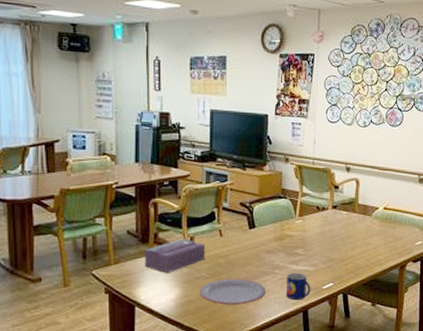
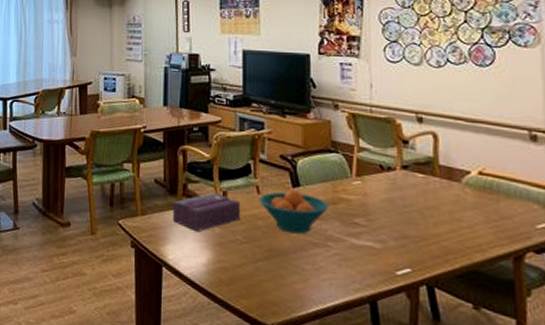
plate: present [200,279,267,305] -> none [235,246,318,282]
fruit bowl: none [220,231,278,266] -> present [258,189,330,234]
mug: present [286,272,311,301] -> none [344,247,379,286]

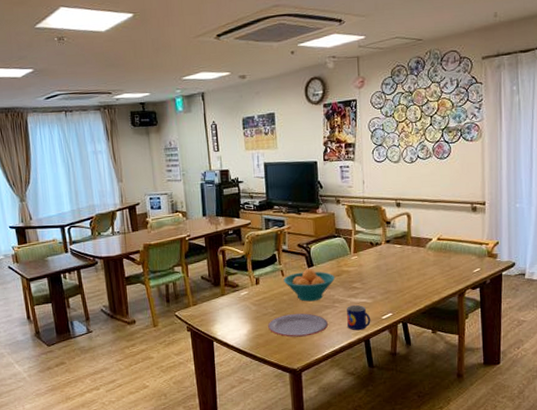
tissue box: present [172,192,241,232] -> none [217,280,271,312]
plate: none [235,246,318,282] -> present [268,313,329,337]
mug: none [344,247,379,286] -> present [347,304,371,331]

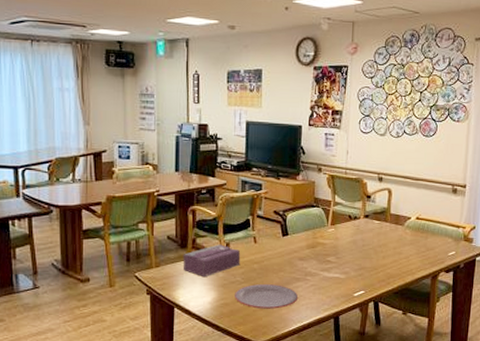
tissue box: none [217,280,271,312] -> present [182,244,241,278]
fruit bowl: present [283,269,336,302] -> none [255,238,310,272]
mug: present [347,304,371,331] -> none [318,279,342,307]

